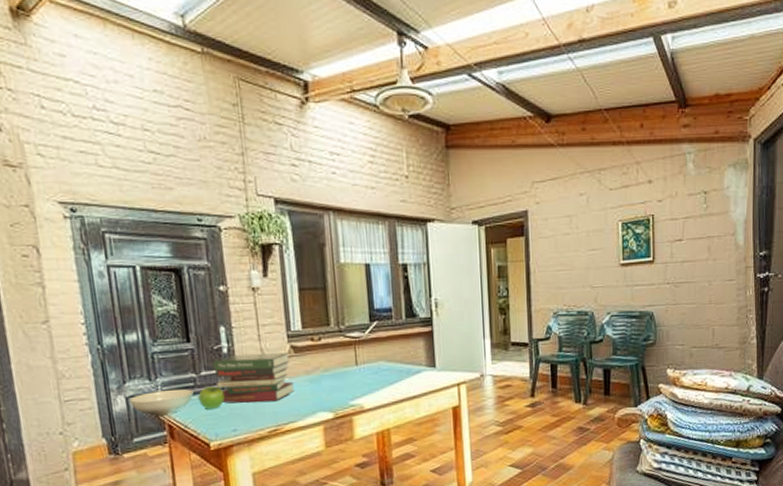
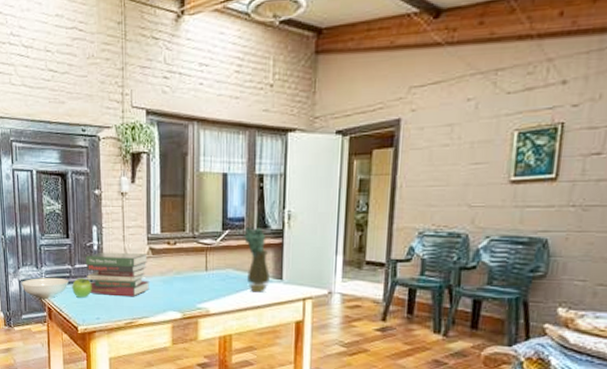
vase: none [392,314,423,383] -> present [243,223,270,293]

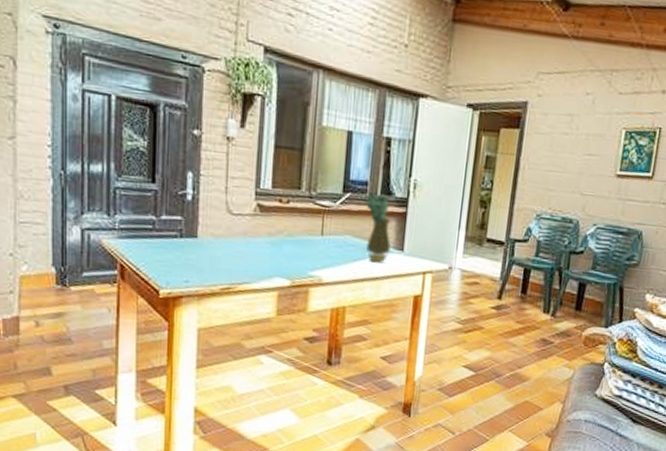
bowl: present [21,277,69,299] -> none [84,227,151,255]
fruit: present [72,278,92,298] -> none [155,231,182,256]
books: present [85,252,149,297] -> none [175,203,254,259]

